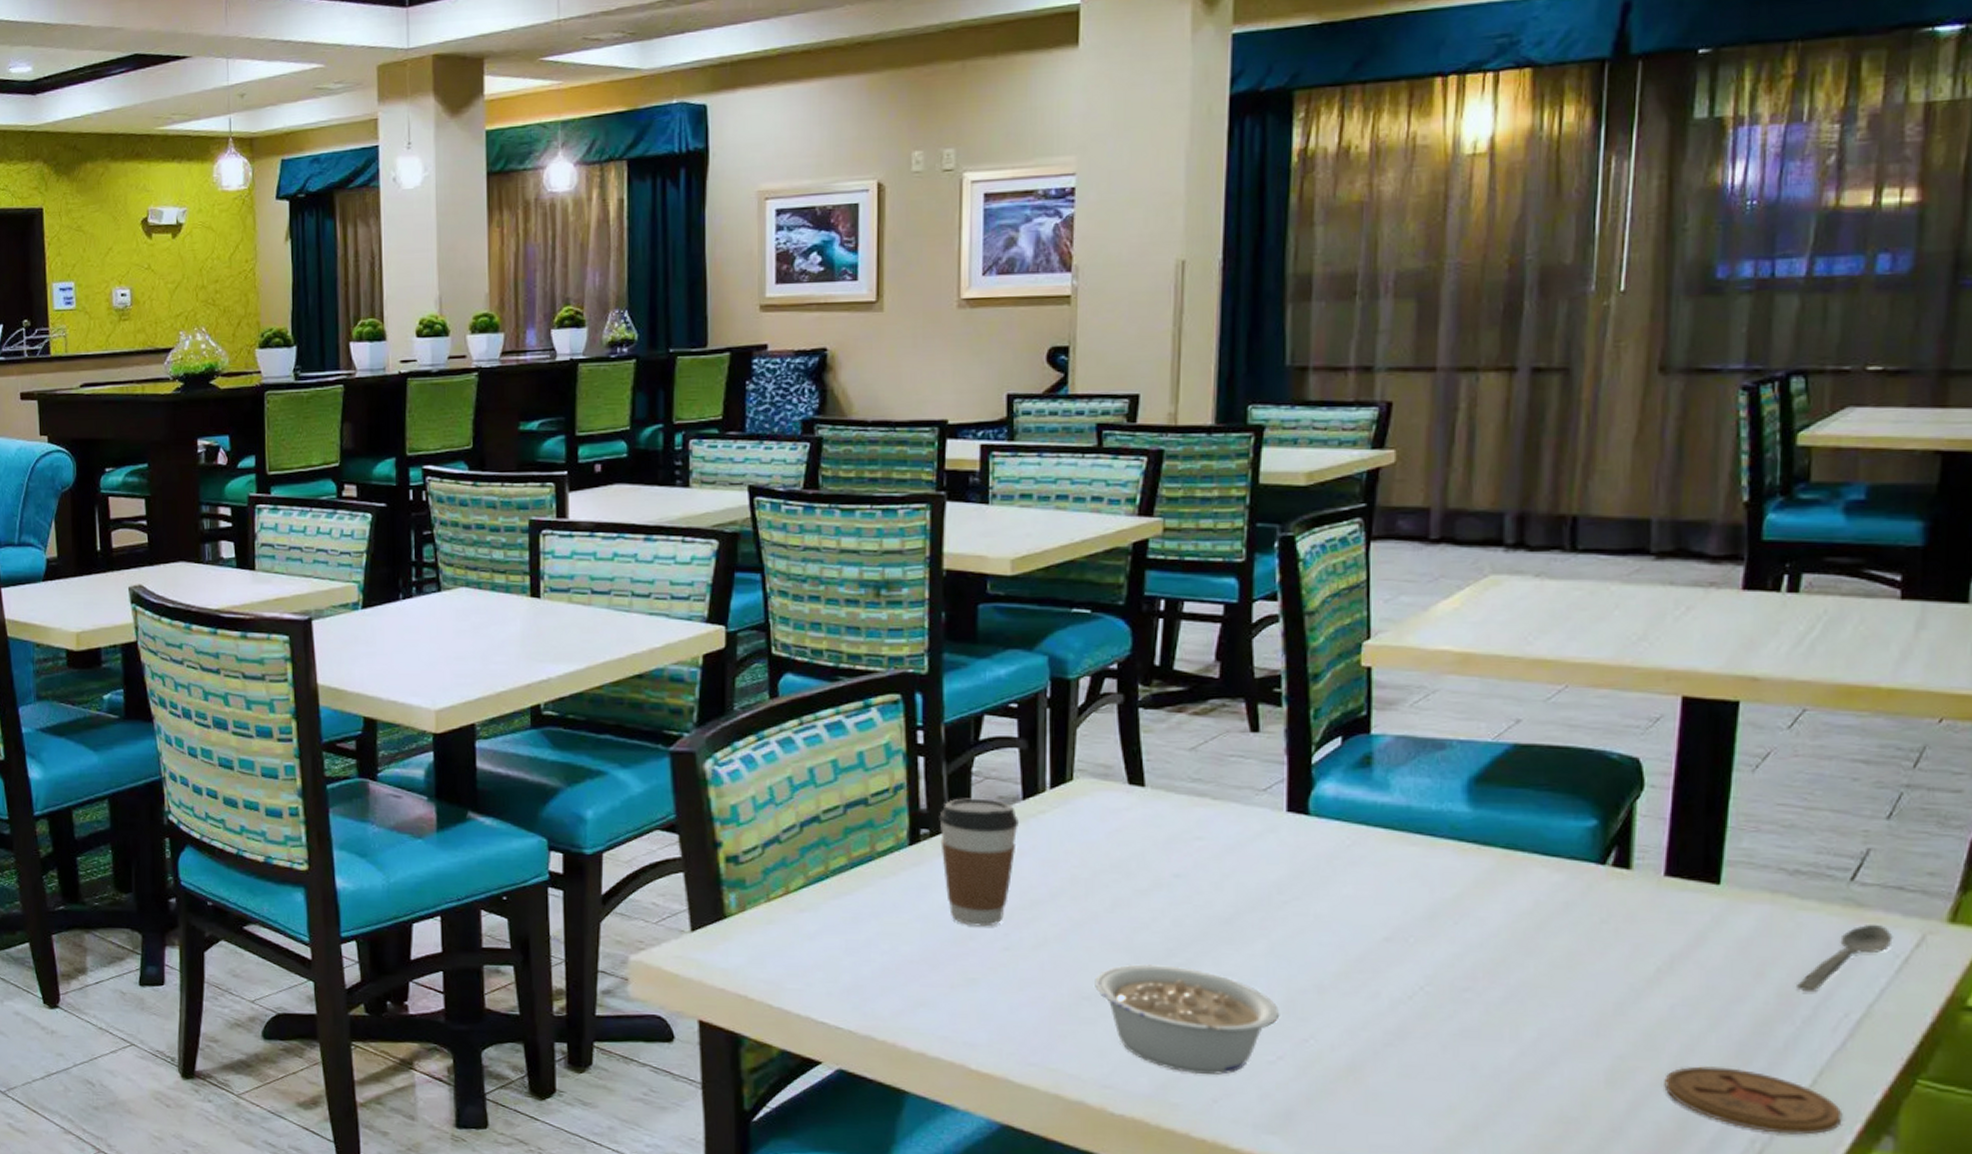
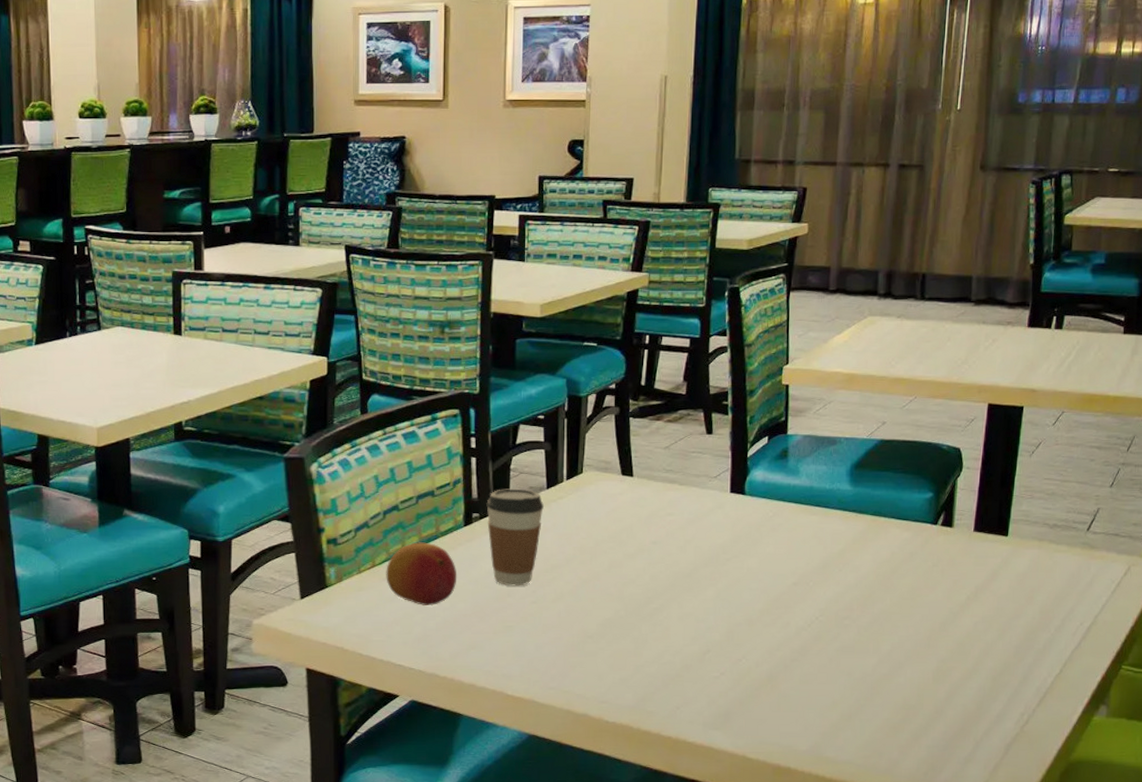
fruit: none [804,864,900,947] -> present [386,542,457,605]
legume: present [1095,964,1280,1075] -> none [596,610,723,689]
coaster: present [1664,1066,1843,1135] -> none [969,664,1077,708]
spoon: present [1797,924,1893,993] -> none [1052,560,1111,609]

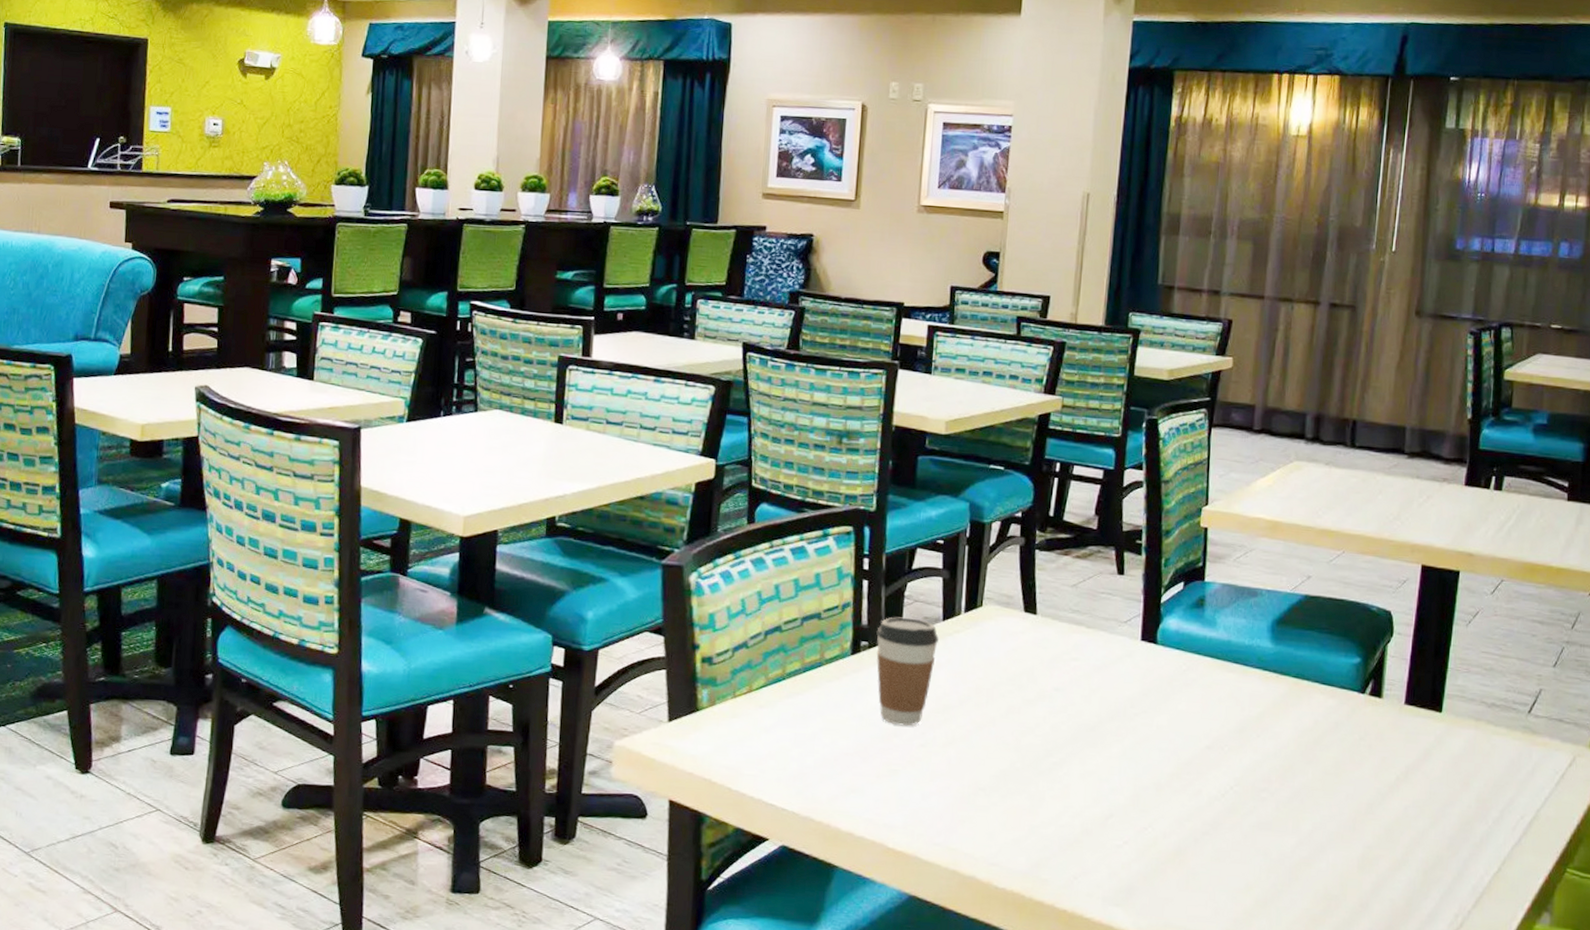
fruit: present [386,542,457,605] -> none [763,668,841,740]

